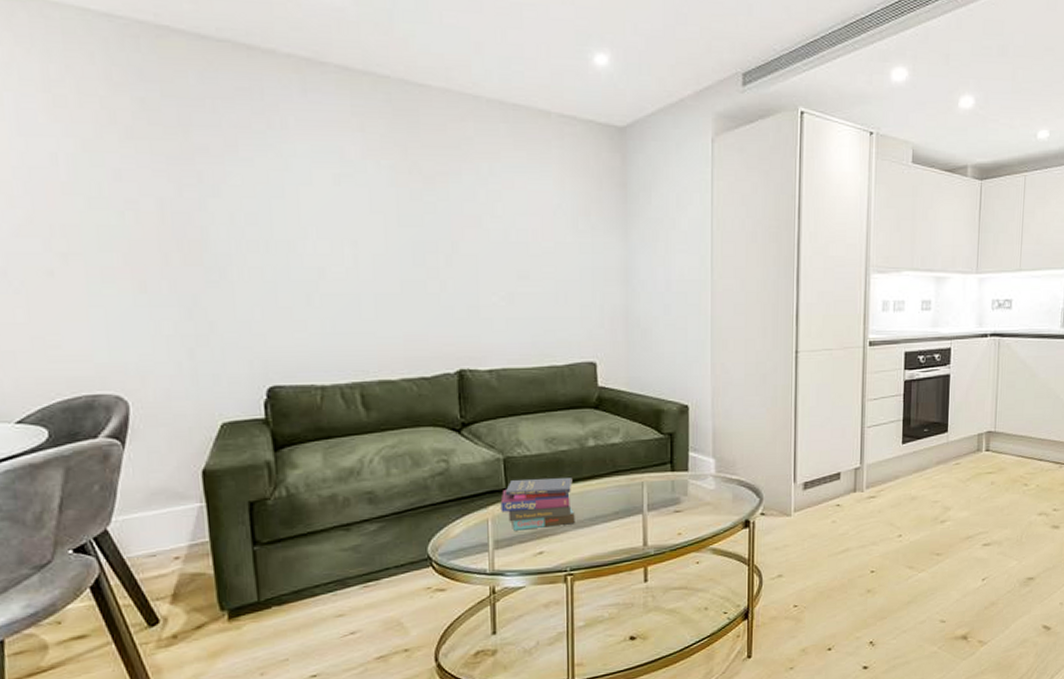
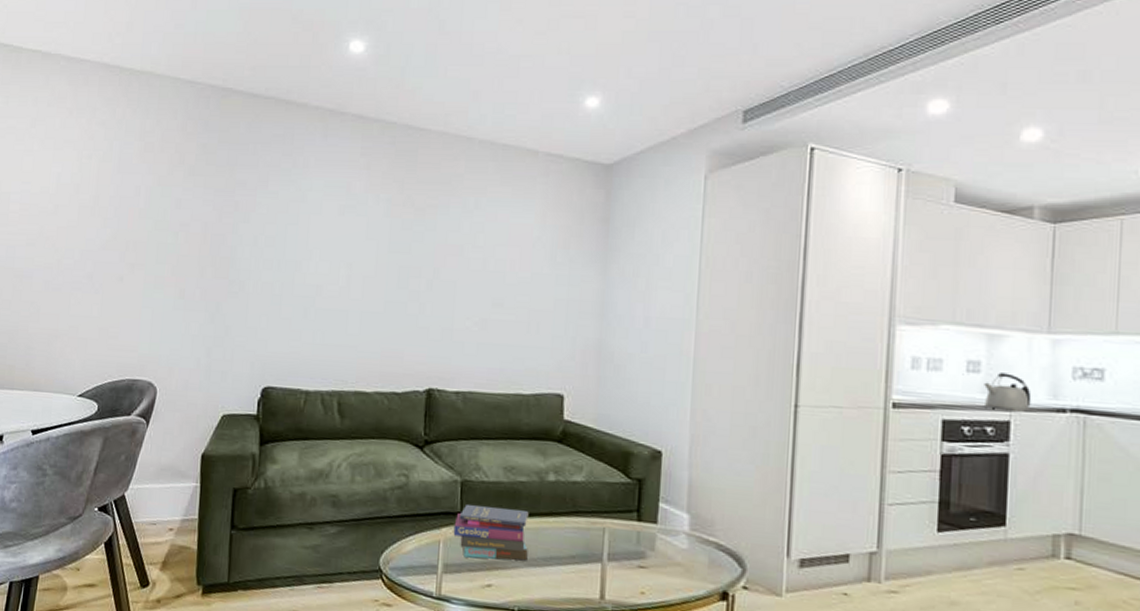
kettle: none [933,309,965,340] -> present [983,373,1032,412]

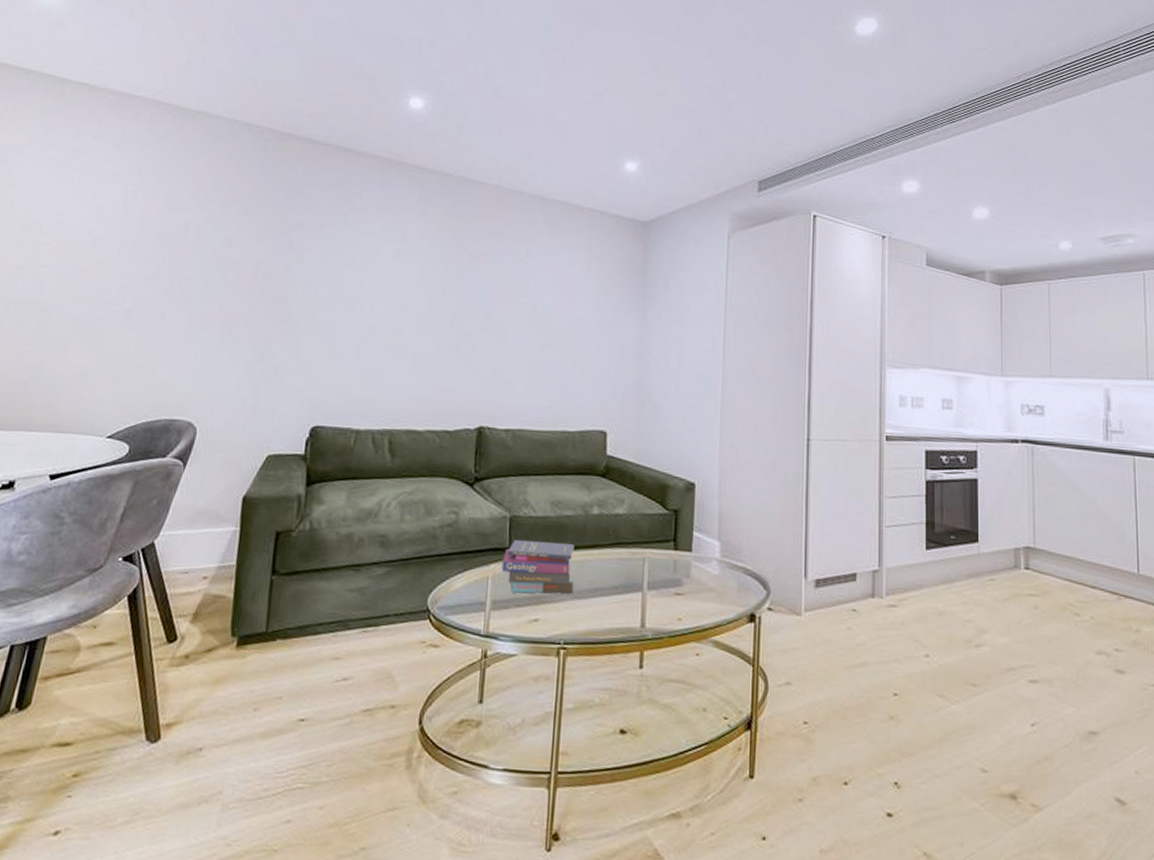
kettle: present [983,373,1032,412] -> none [956,409,992,443]

